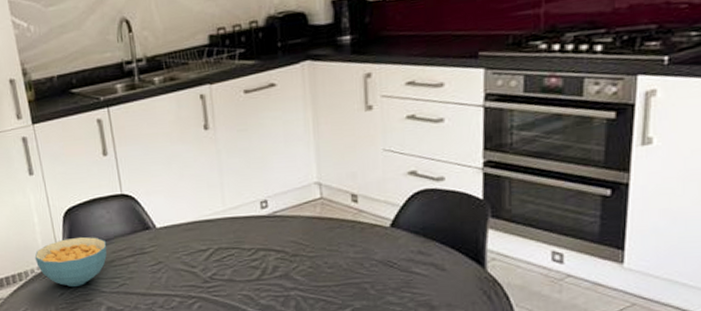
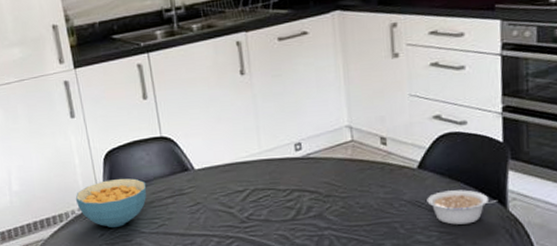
legume: none [399,249,476,286] -> present [427,189,499,225]

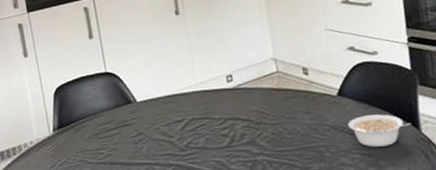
cereal bowl: present [75,178,147,228] -> none [27,111,93,160]

